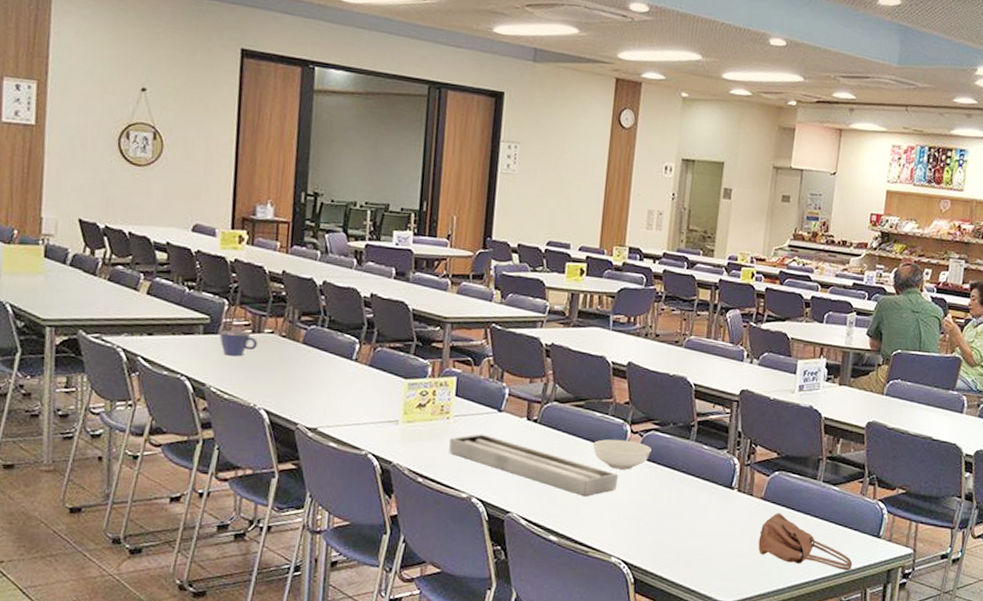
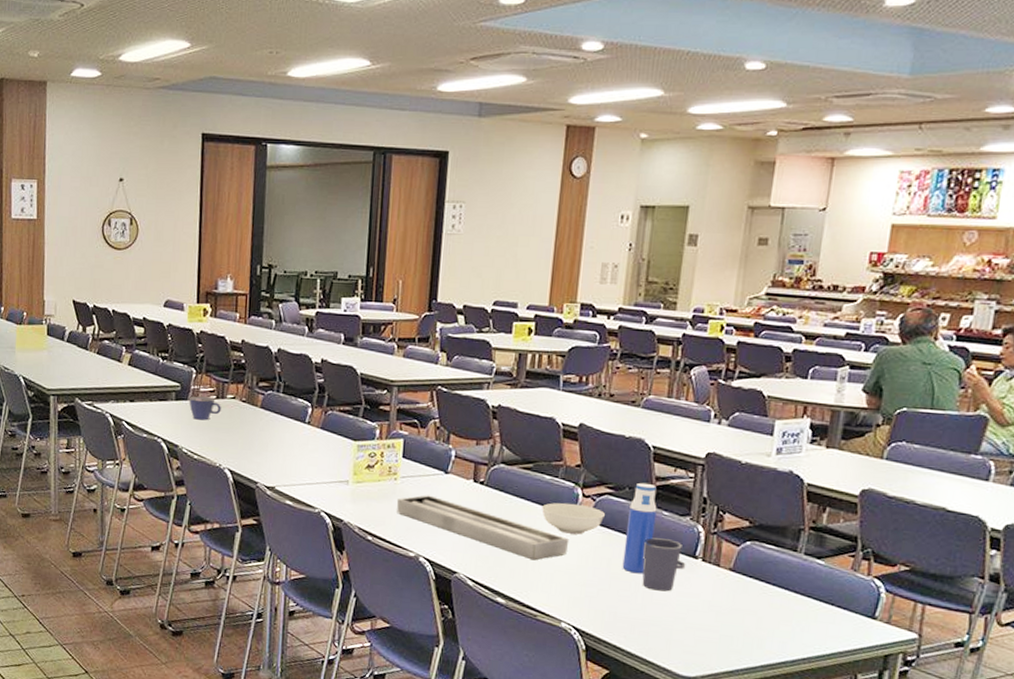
water bottle: none [667,418,698,506] -> present [622,482,657,574]
cup: none [685,471,724,522] -> present [642,537,686,592]
handbag: present [758,512,853,571] -> none [725,585,841,654]

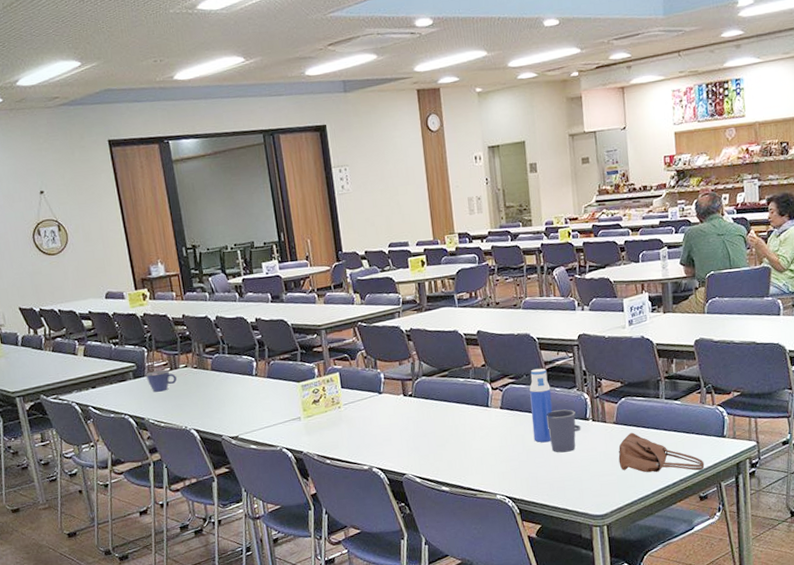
tray: present [396,495,570,560] -> none [344,415,489,450]
bowl: present [542,502,605,535] -> none [462,396,512,422]
handbag: none [725,585,841,654] -> present [618,432,705,473]

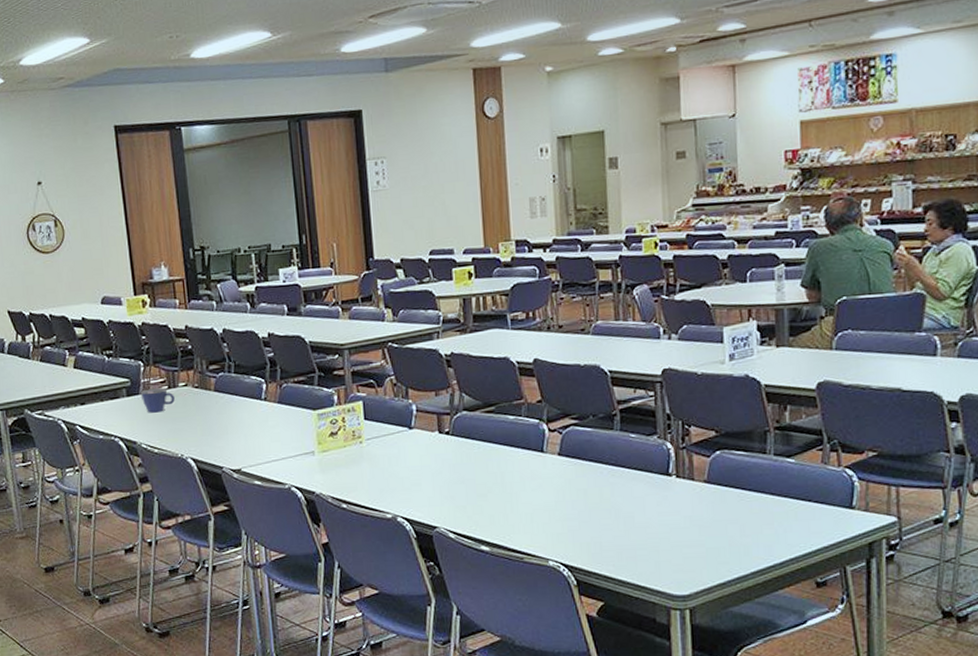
water bottle: present [529,368,553,443] -> none [596,408,625,500]
cup: present [545,409,581,453] -> none [616,461,661,514]
handbag: present [618,432,705,473] -> none [708,494,825,550]

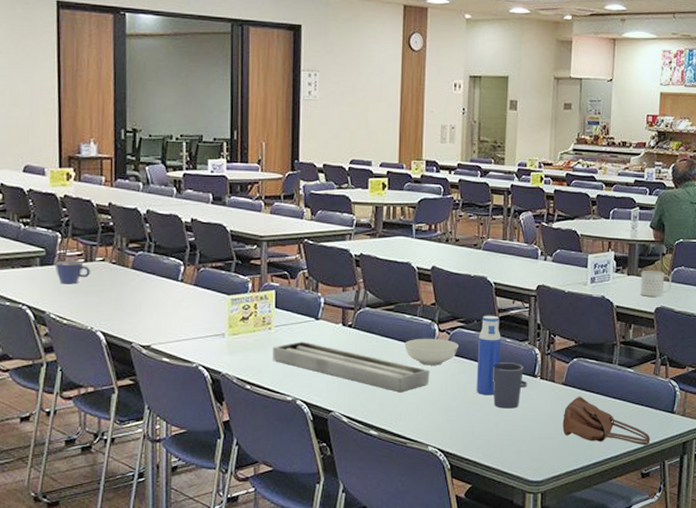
tray: none [365,453,543,503] -> present [272,341,430,393]
bowl: none [510,439,574,471] -> present [405,338,458,366]
water bottle: none [596,408,625,500] -> present [476,315,501,396]
cup: none [616,461,661,514] -> present [492,362,528,409]
handbag: none [708,494,825,550] -> present [562,396,651,446]
mug: none [794,337,836,371] -> present [641,270,671,297]

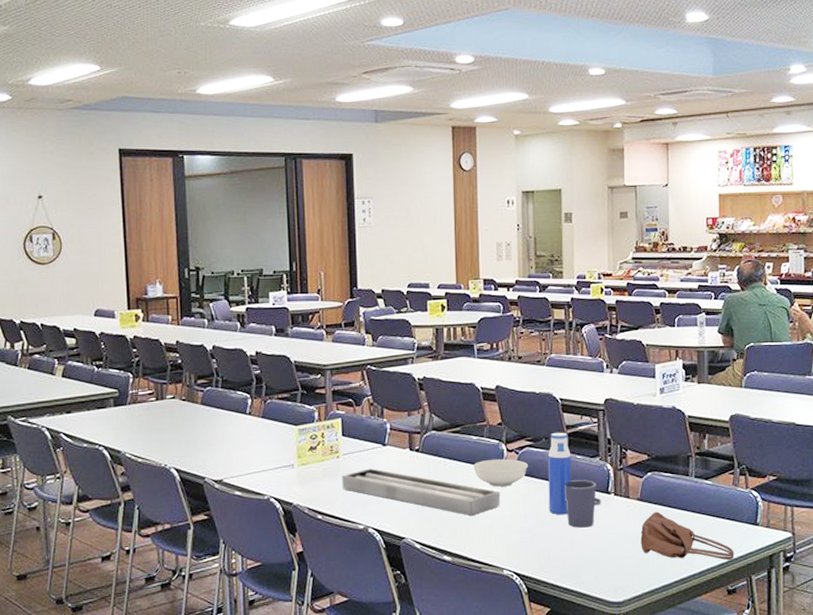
cup: present [54,260,90,284] -> none [127,399,162,423]
mug: present [641,270,671,297] -> none [712,376,745,404]

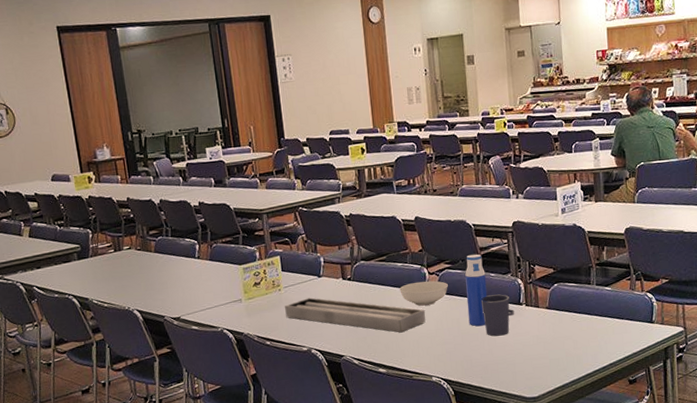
handbag: present [640,511,735,561] -> none [550,317,634,357]

